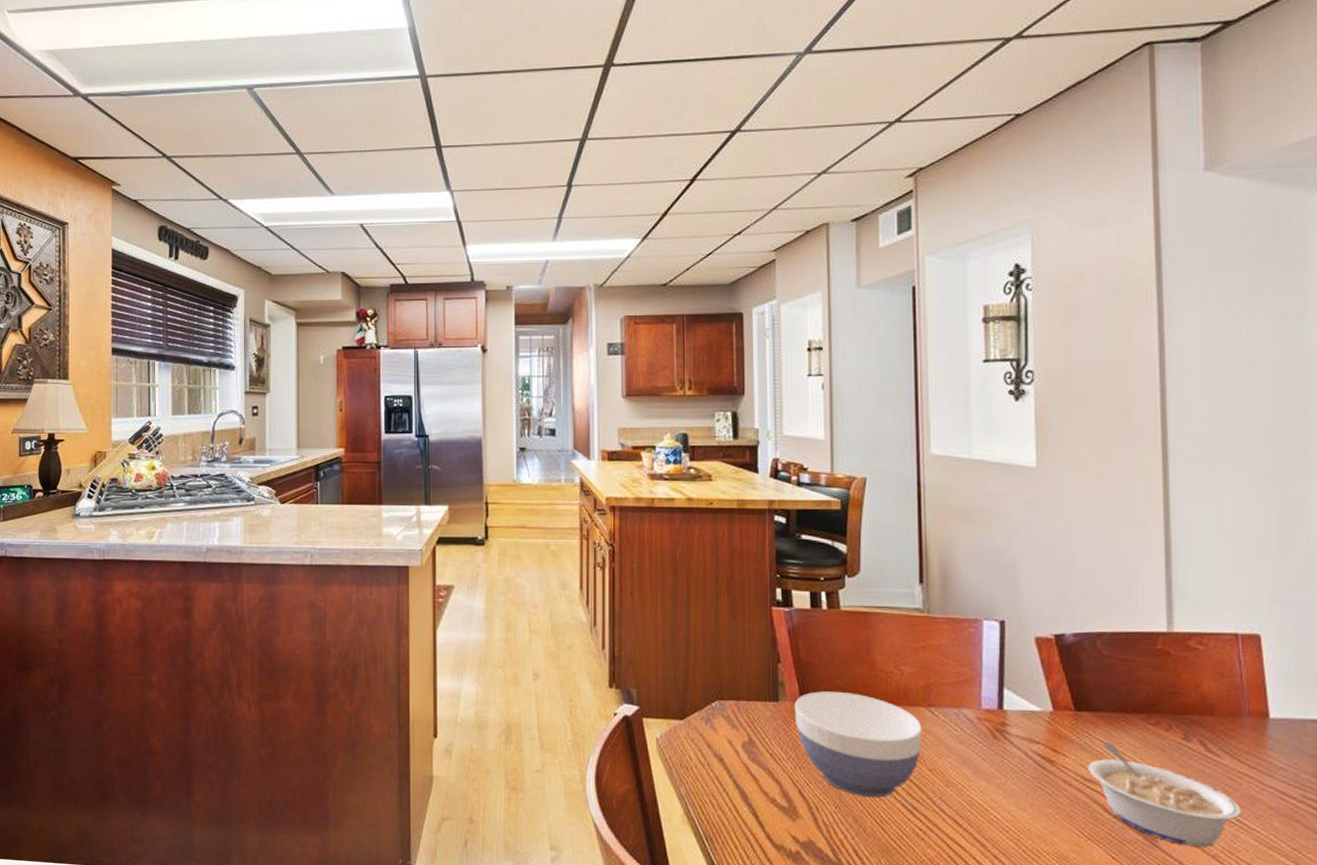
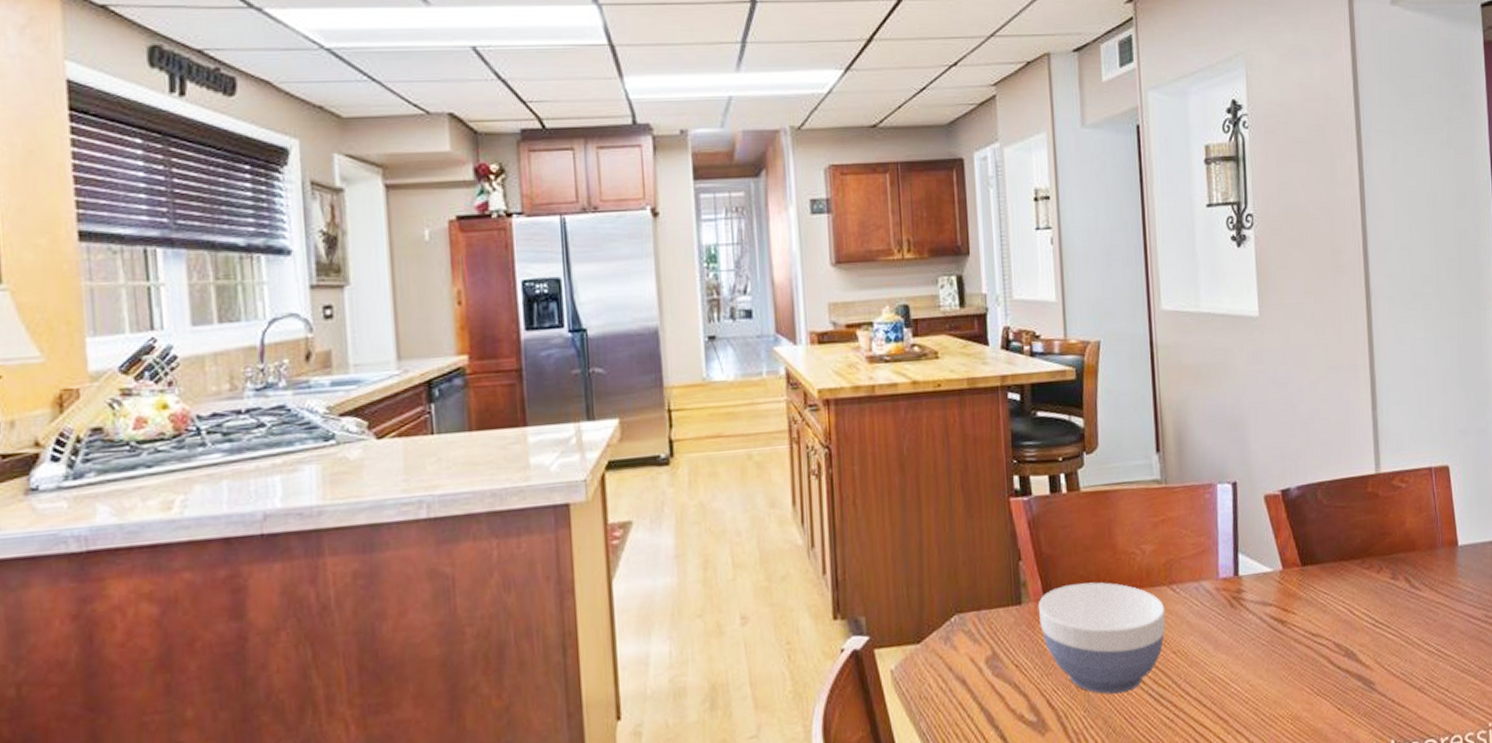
legume: present [1088,742,1242,847] -> none [1314,593,1440,684]

